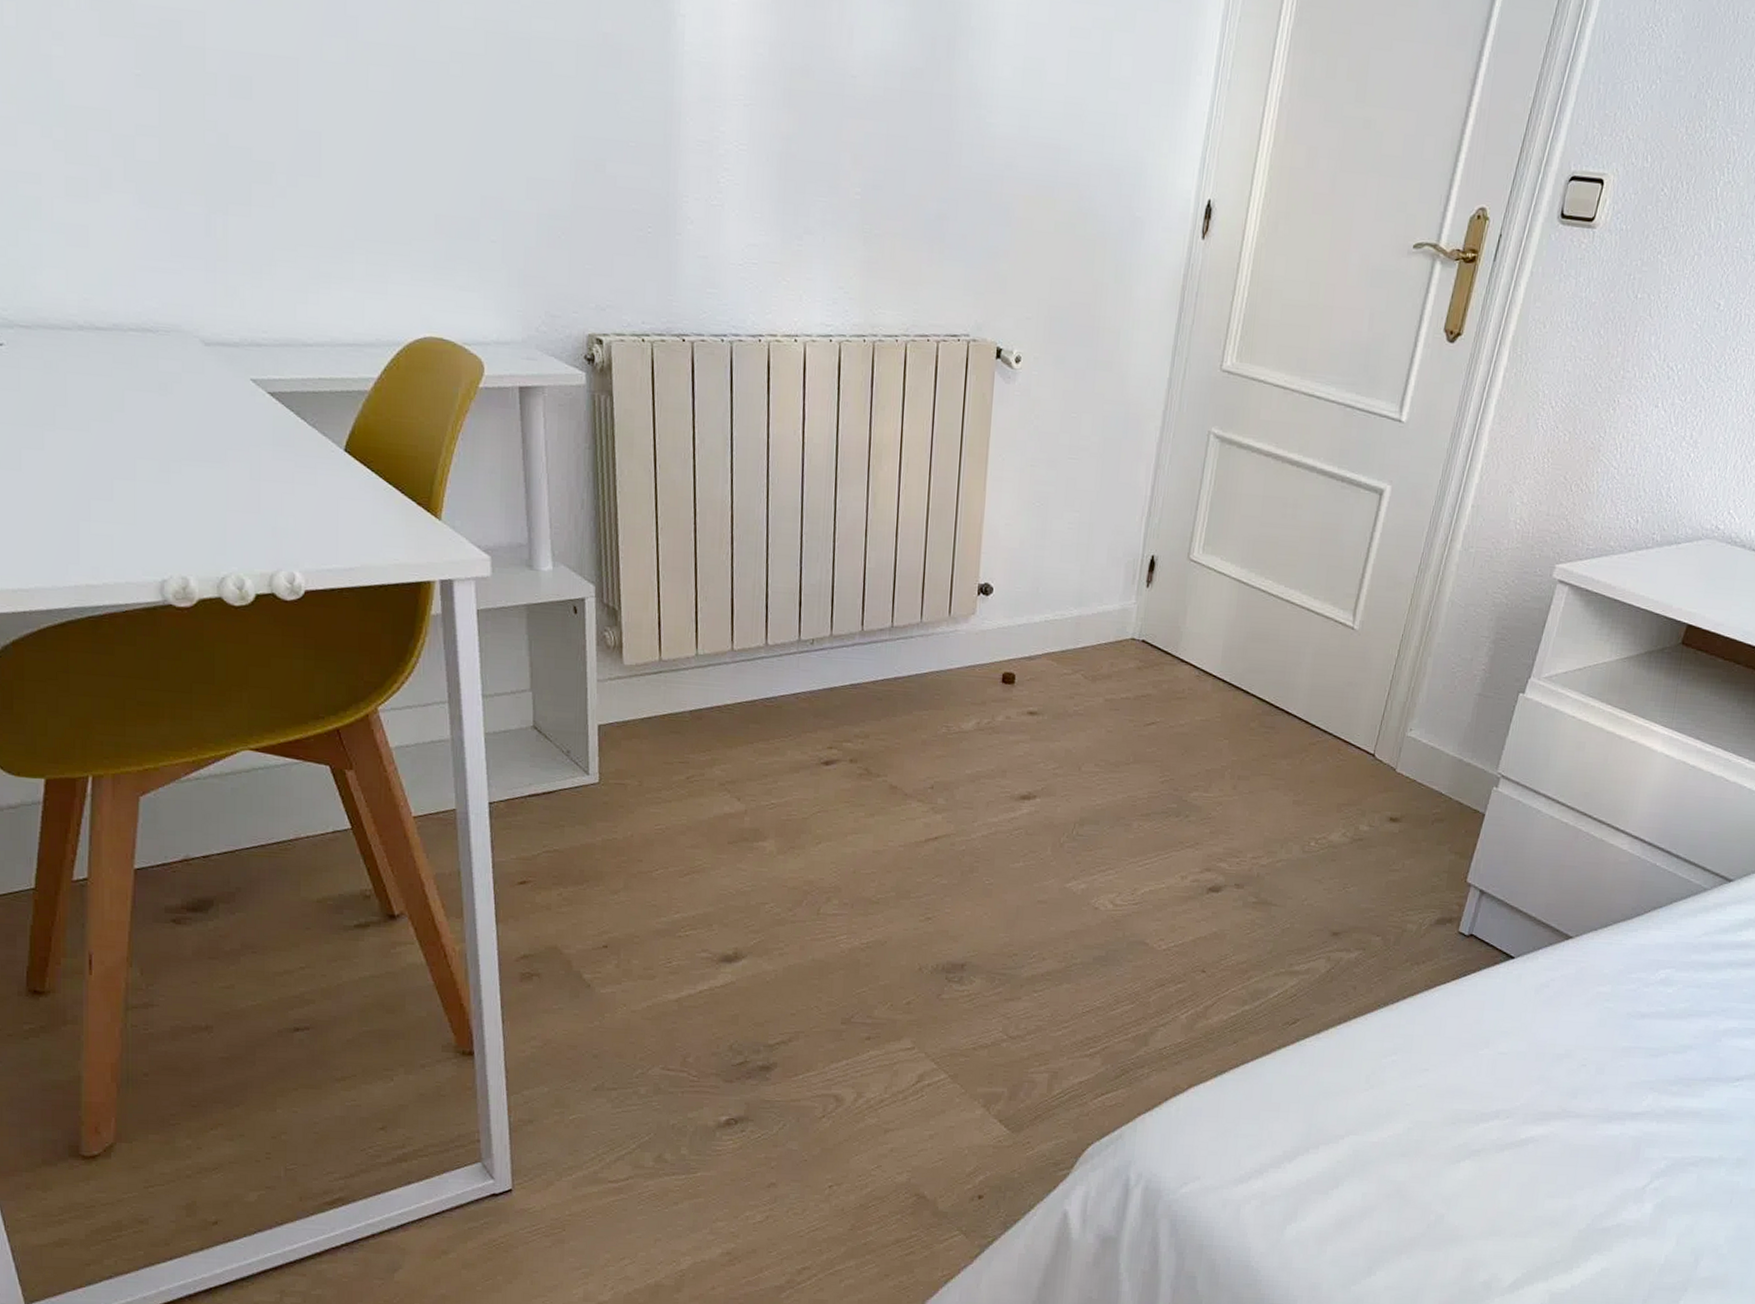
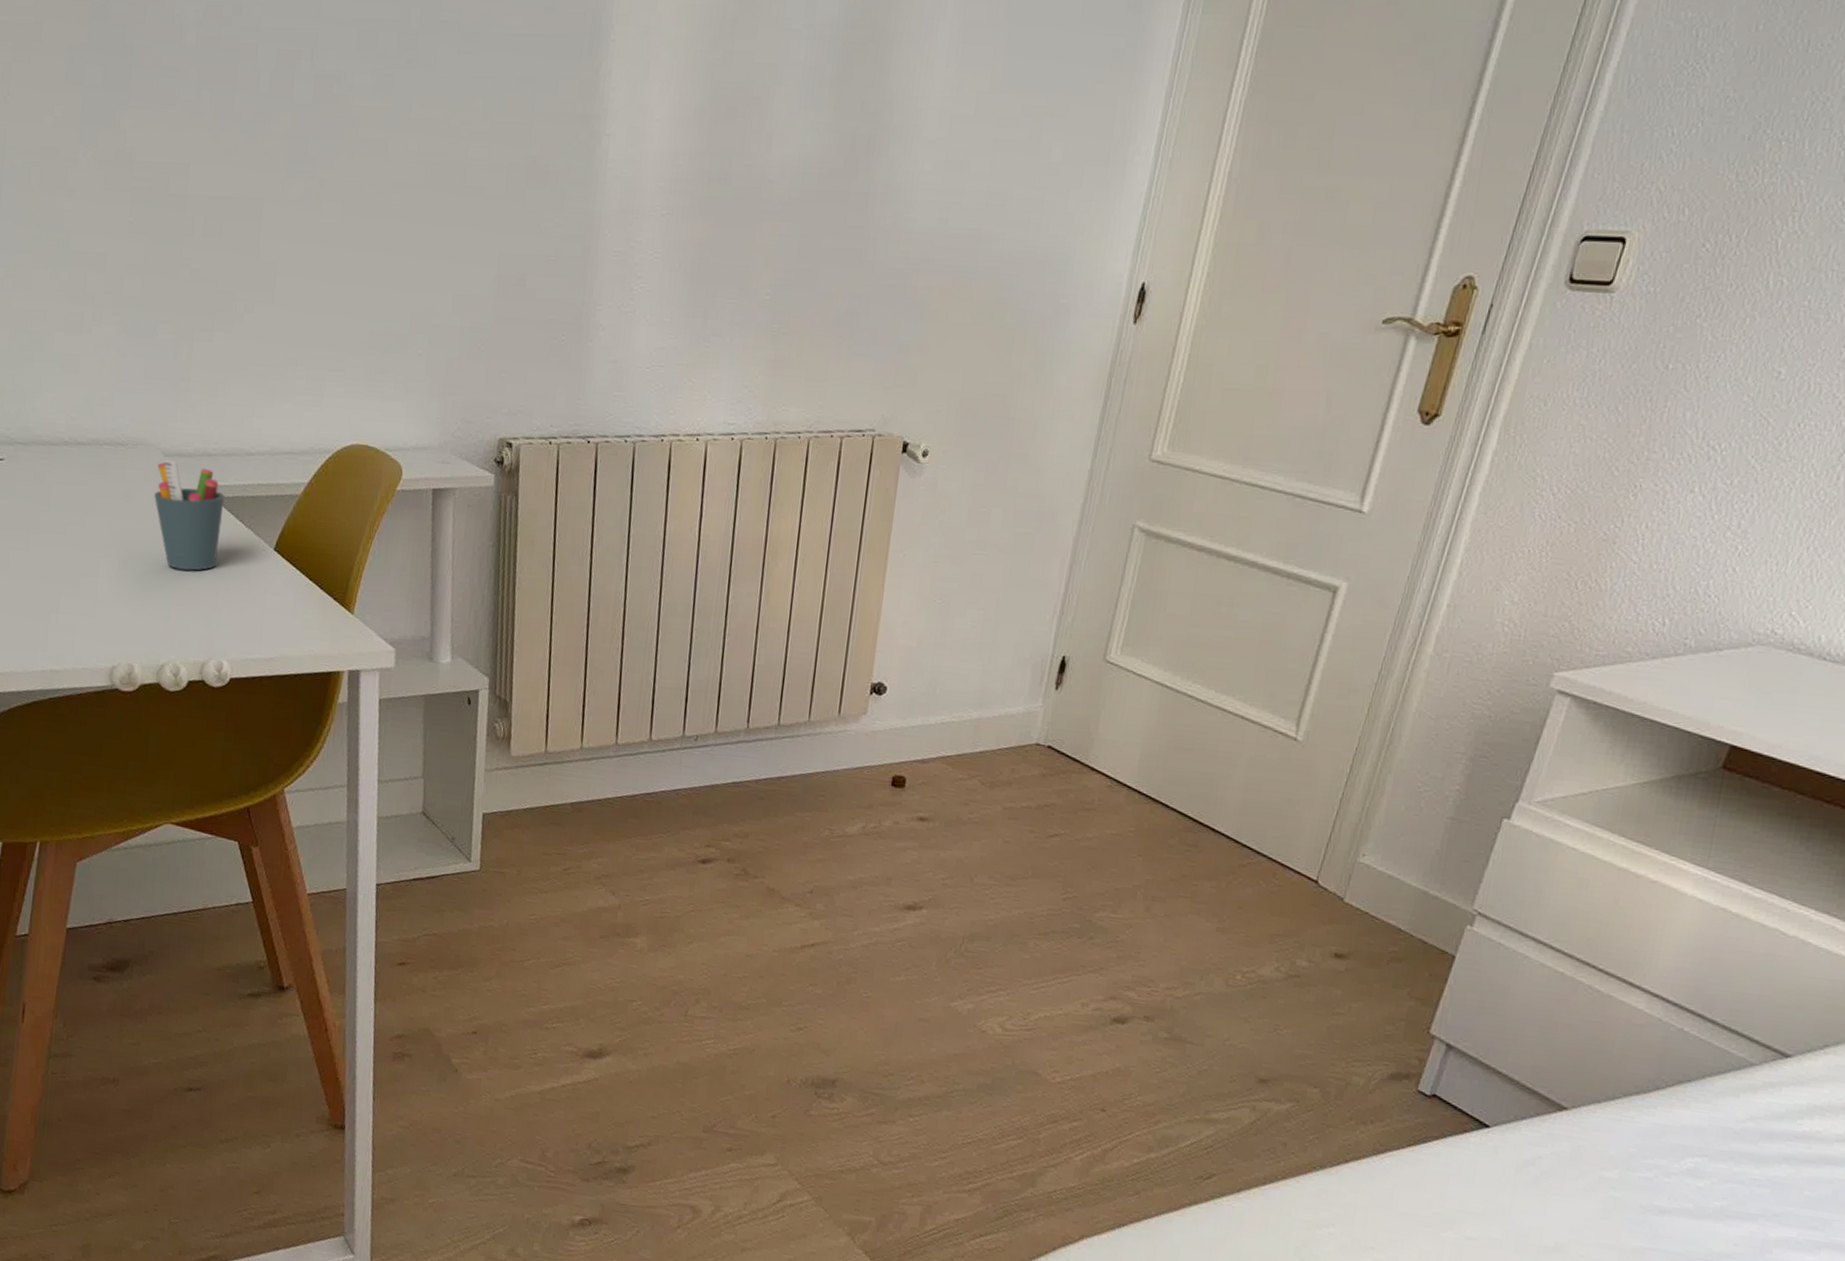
pen holder: none [196,349,281,474] -> present [154,460,225,571]

